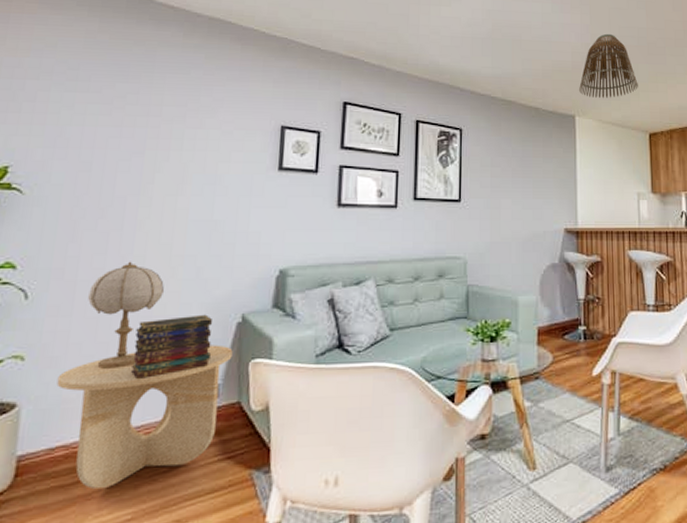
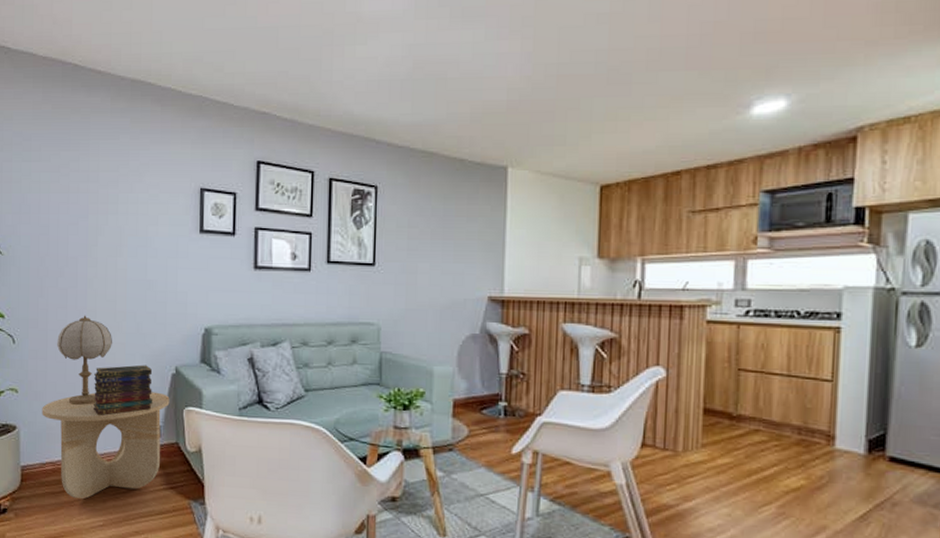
lamp shade: present [579,33,638,98] -> none [514,61,591,144]

